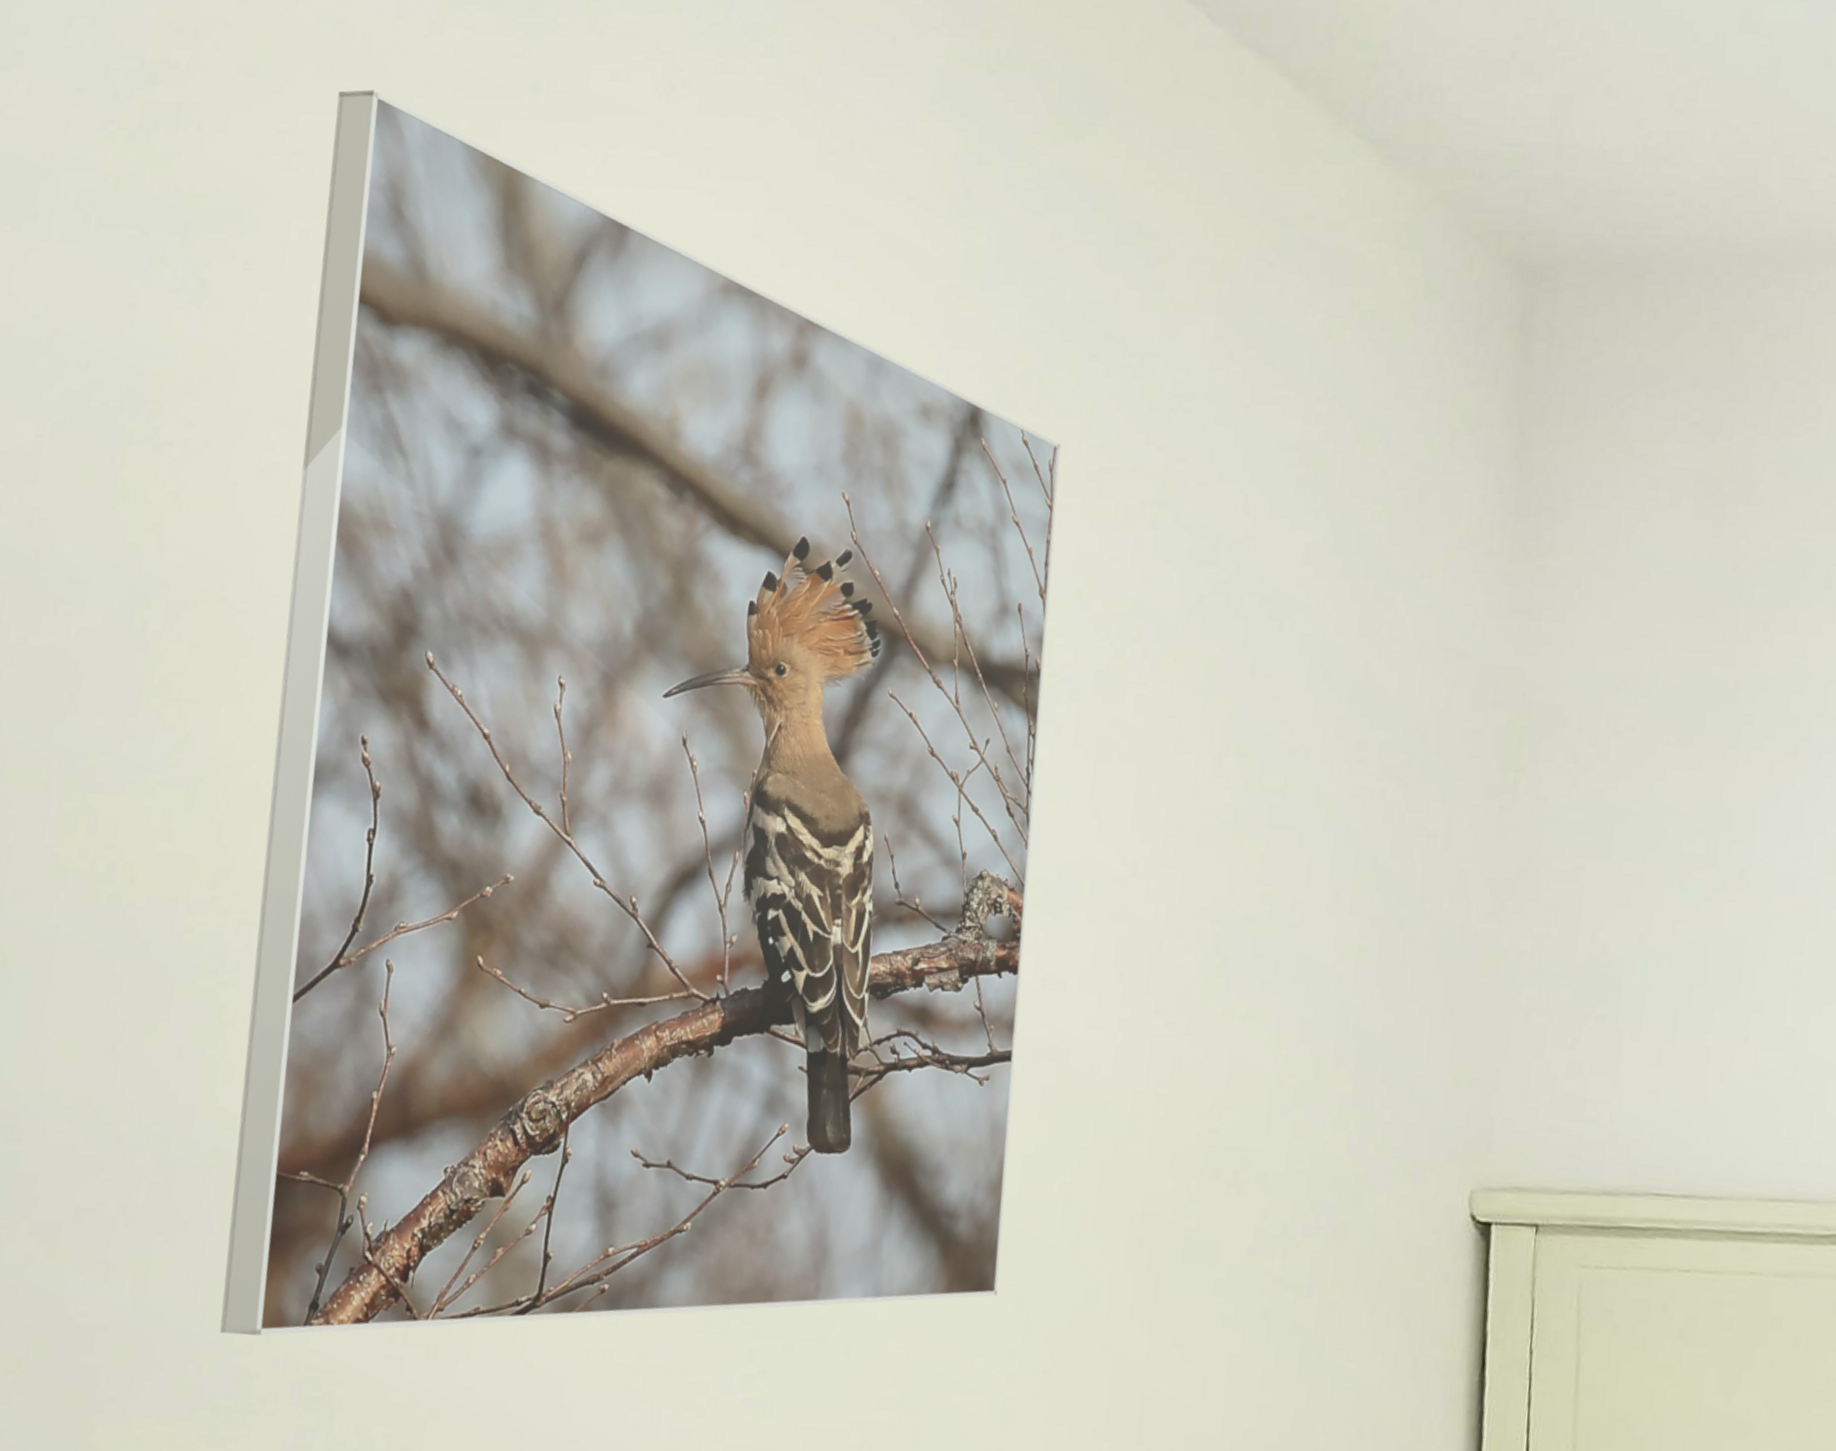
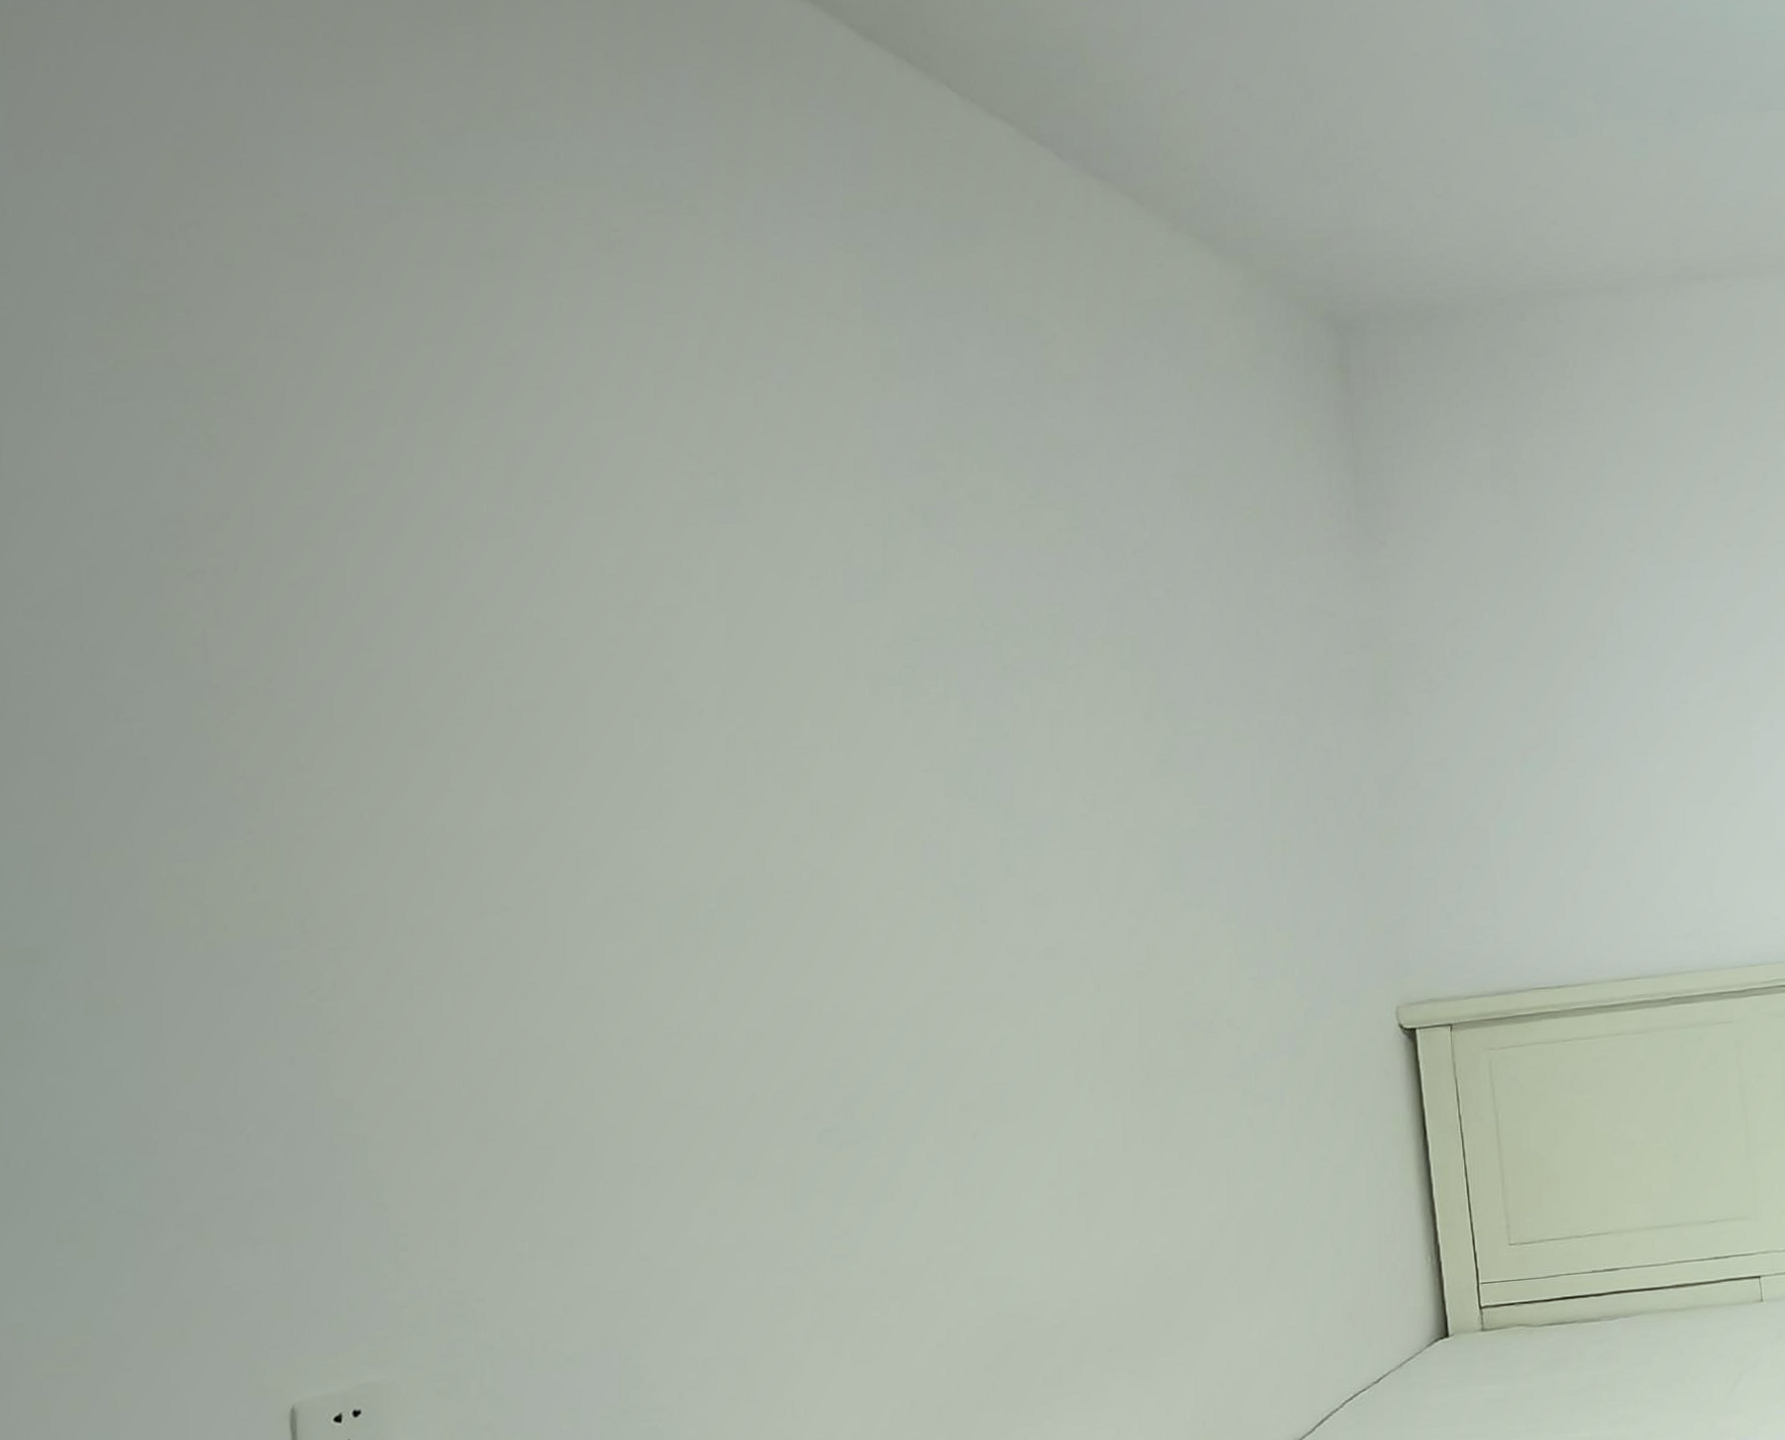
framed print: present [219,89,1062,1336] -> none [311,268,1033,1278]

